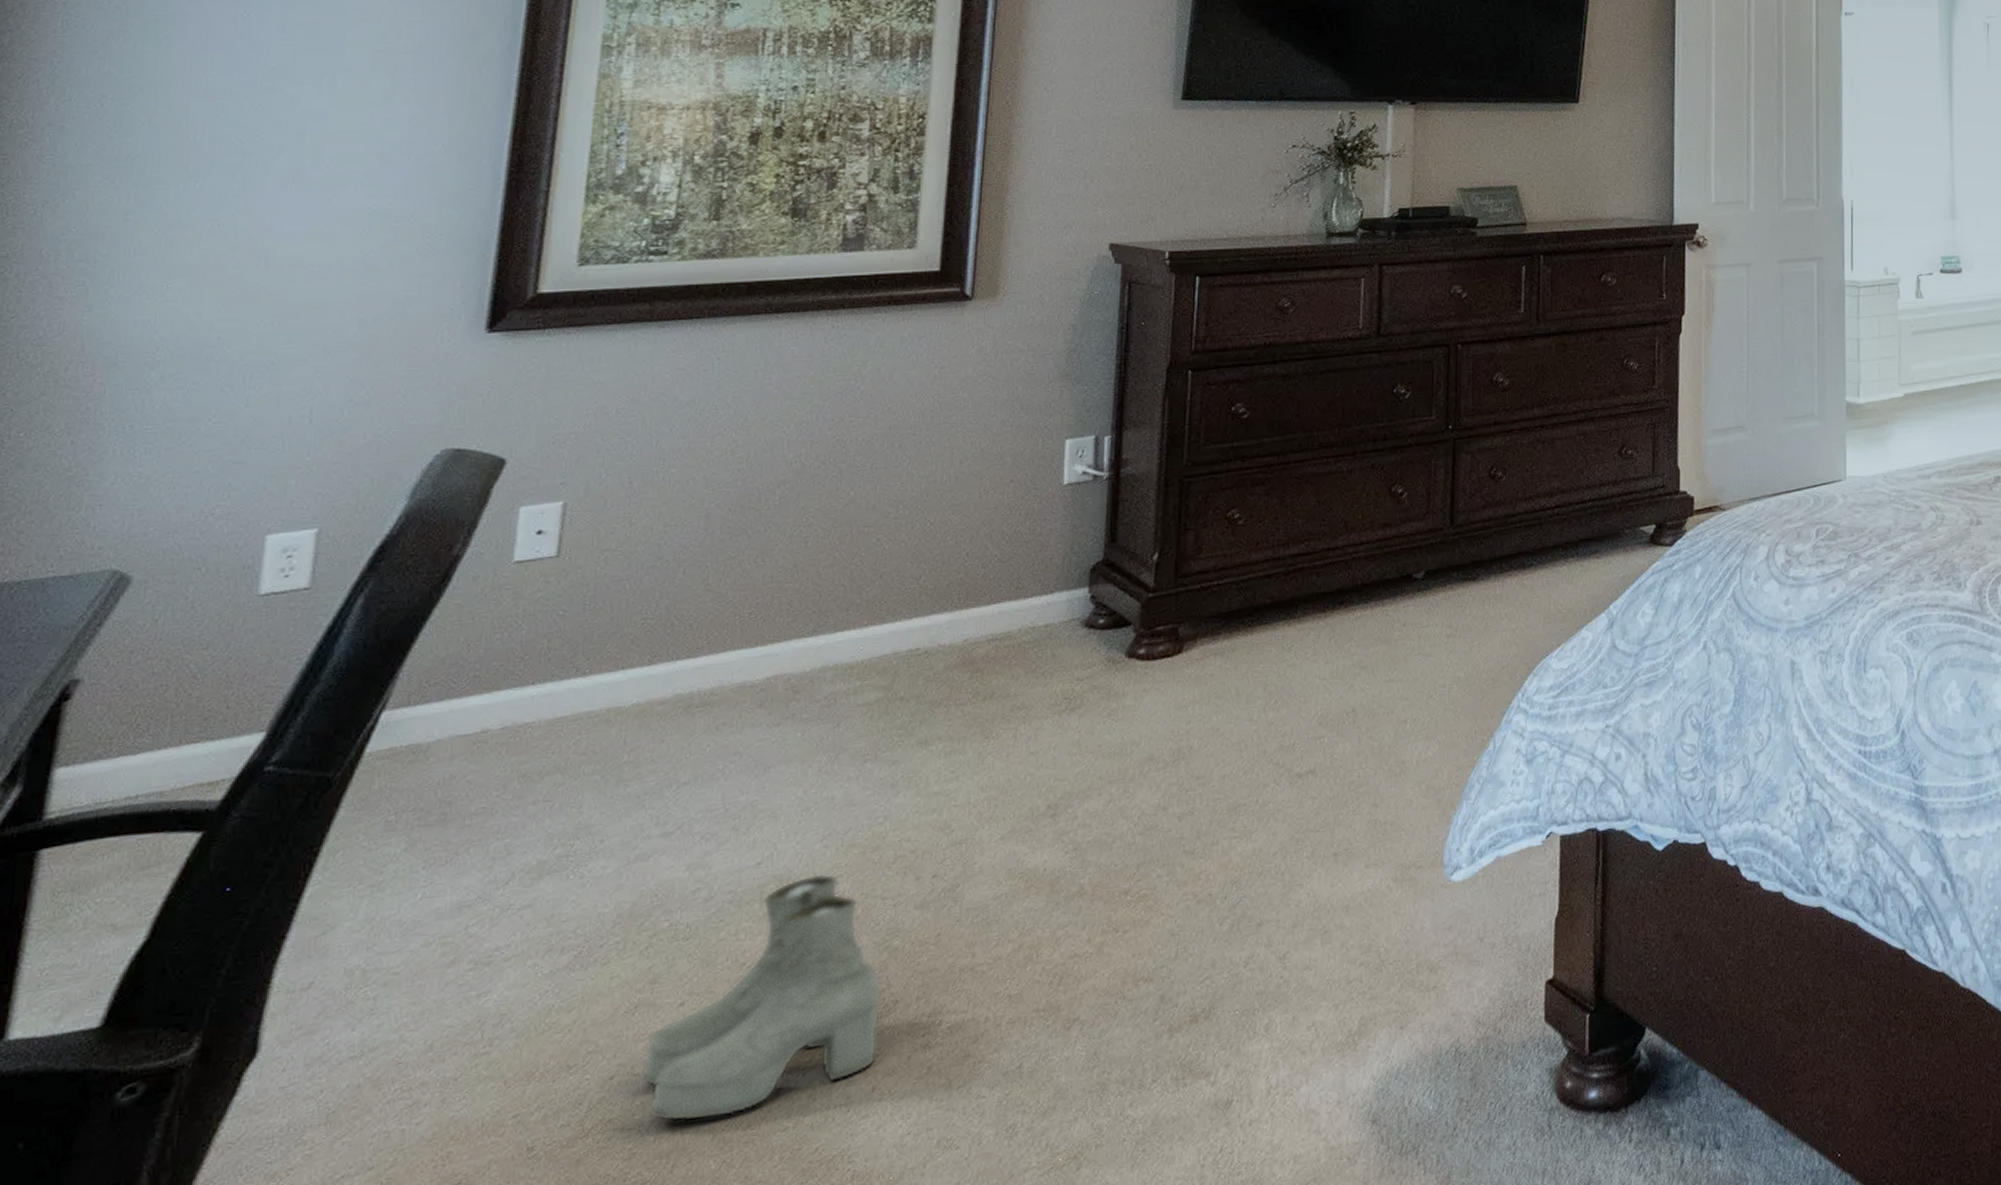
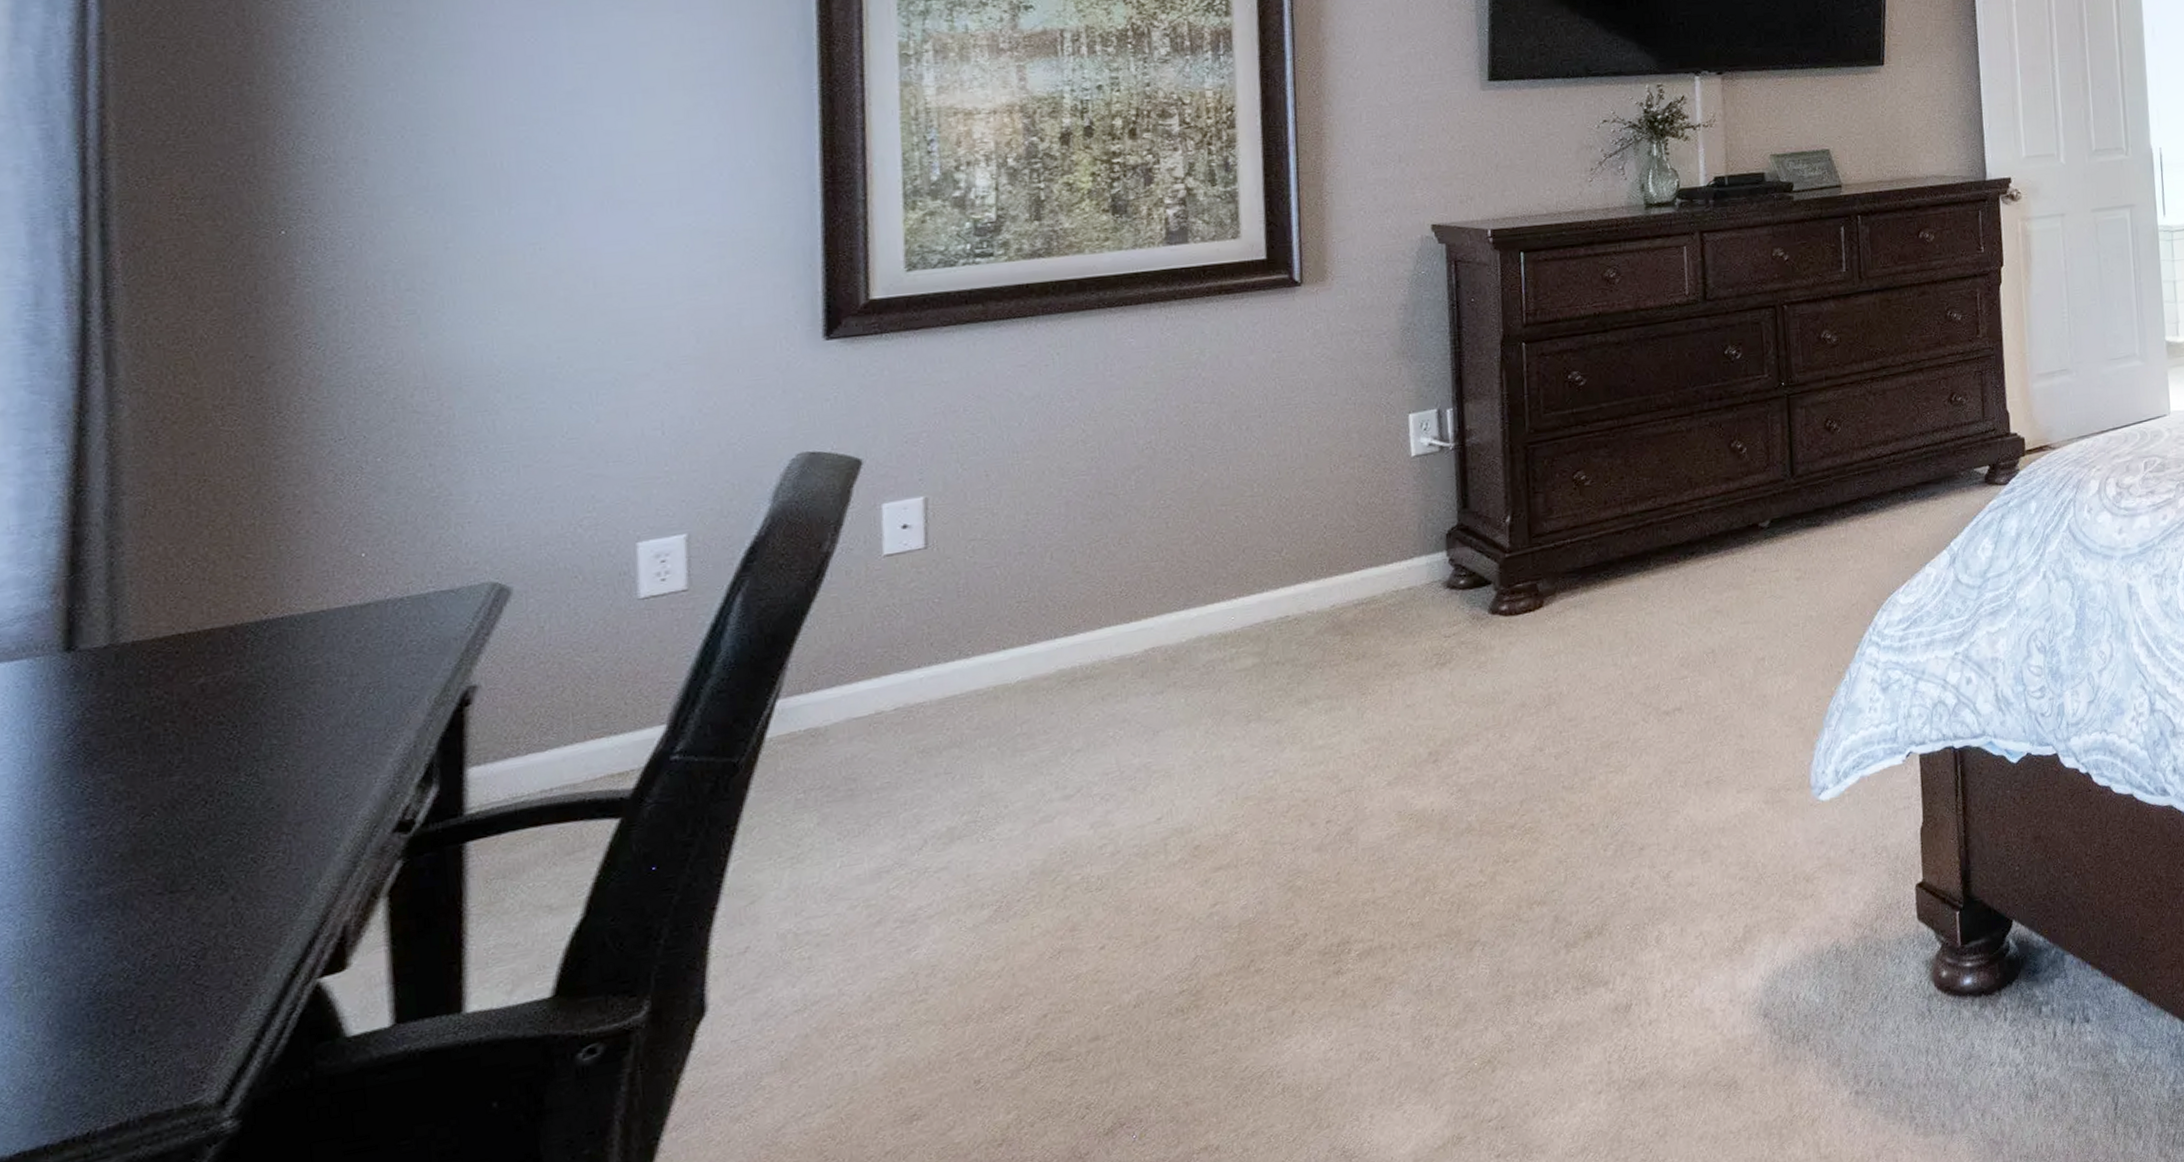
boots: present [642,873,883,1122] -> none [1073,824,1293,1051]

